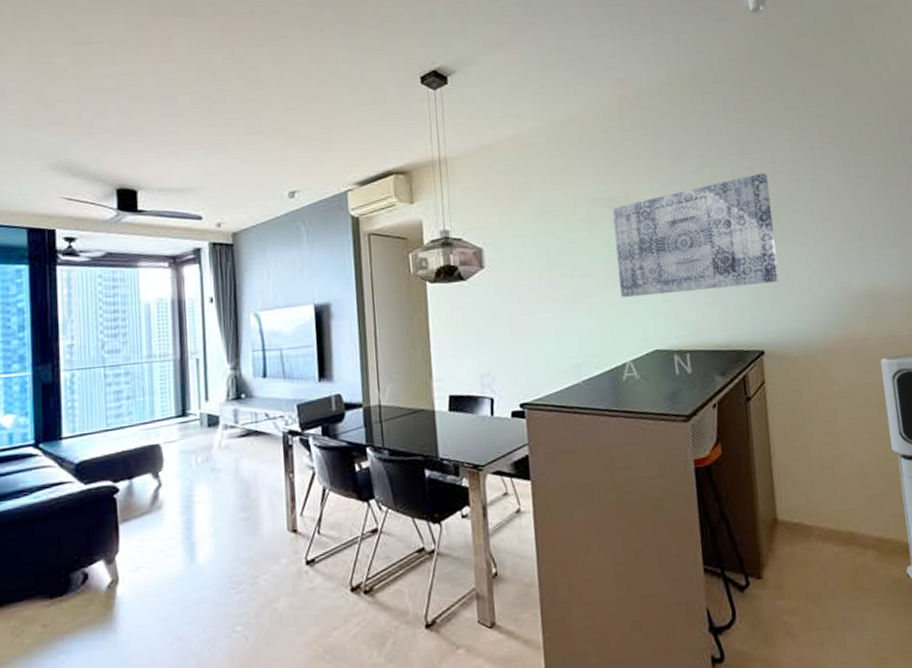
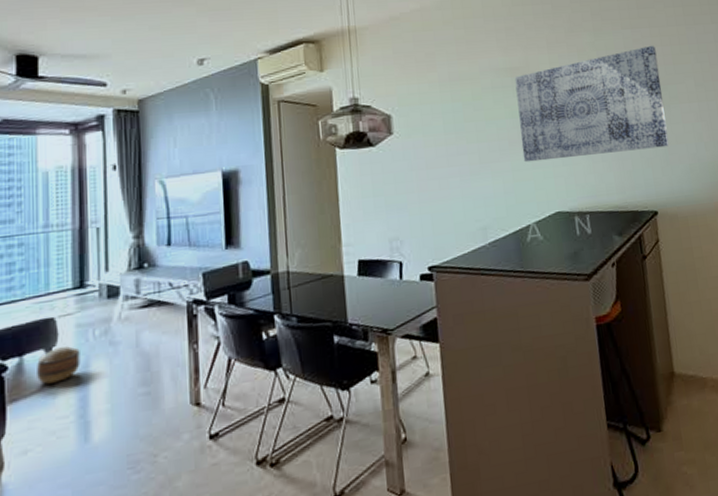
basket: none [145,471,185,506] -> present [37,346,80,384]

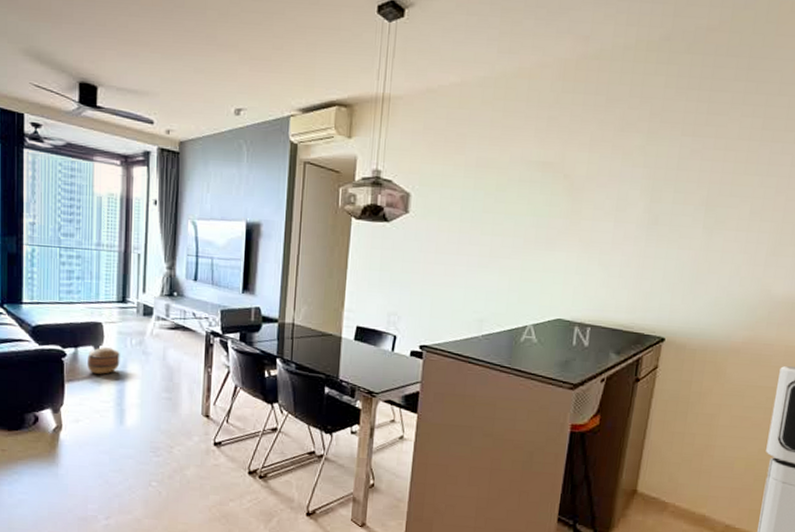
wall art: present [514,45,669,163] -> none [535,159,716,274]

